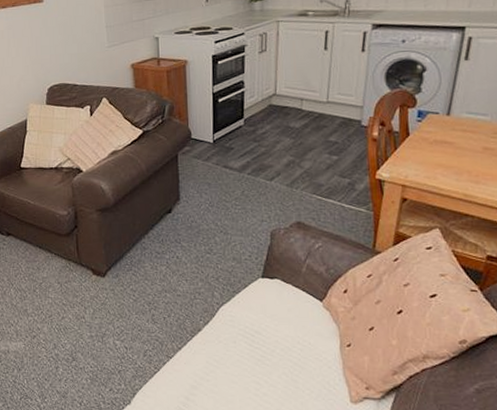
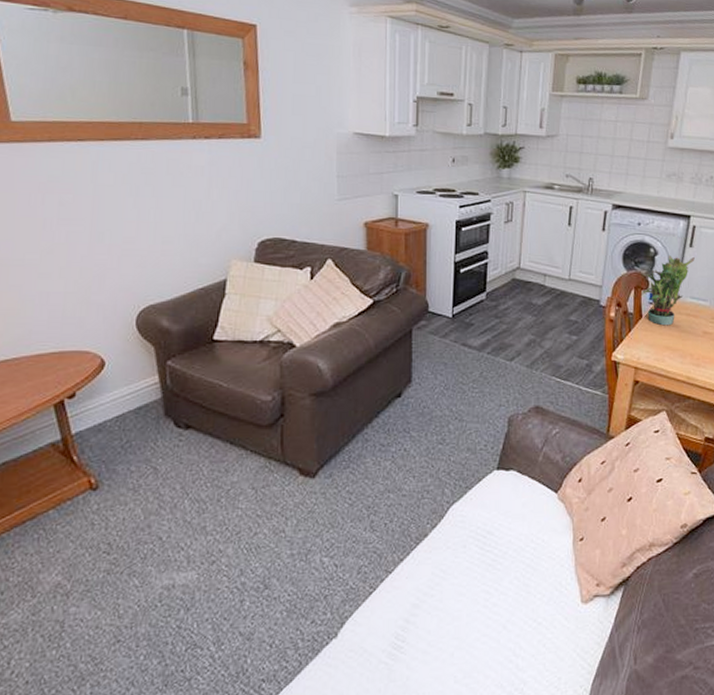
potted plant: none [407,69,472,143] -> present [640,254,695,326]

